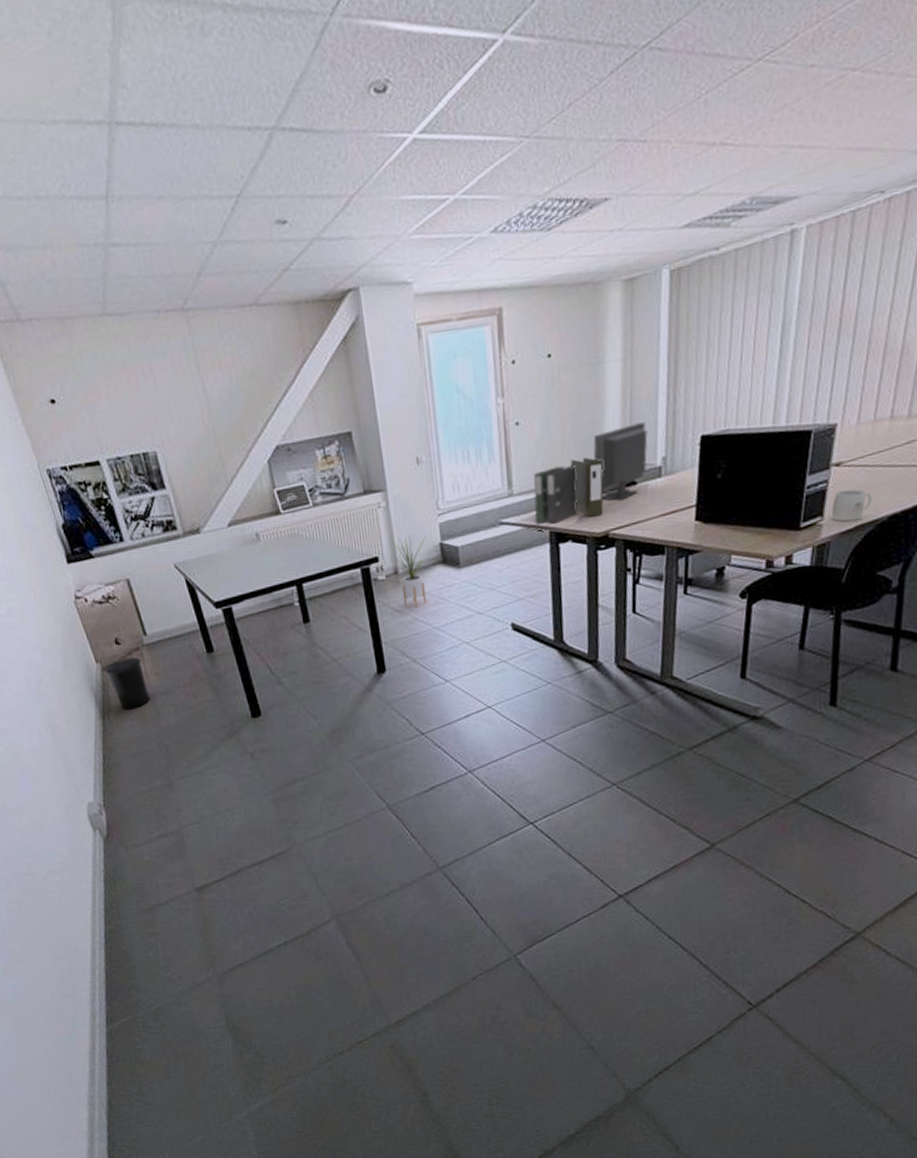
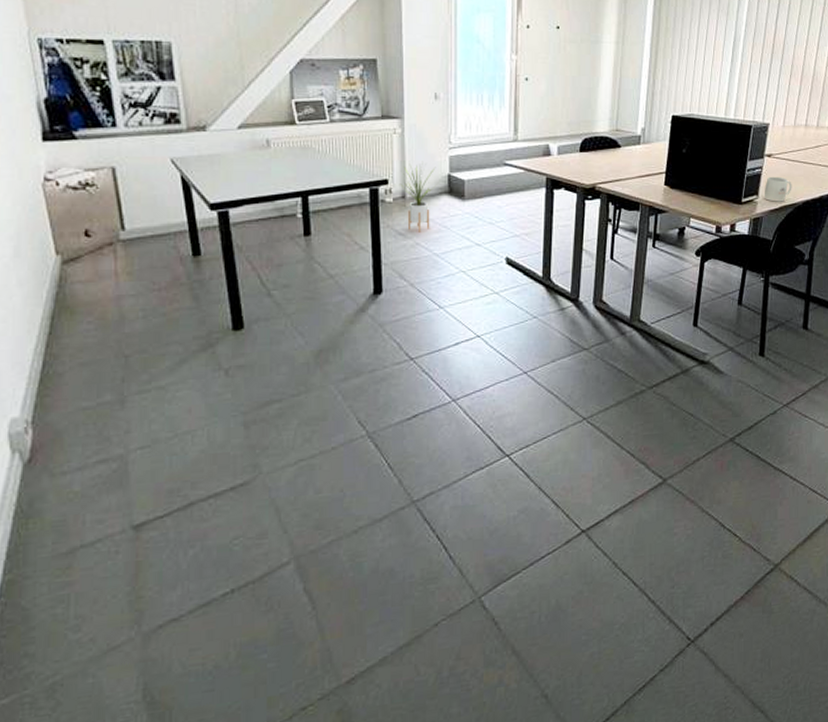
waste bin: present [104,657,151,710] -> none [65,252,117,311]
binder: present [533,465,578,524] -> none [534,121,573,171]
binder: present [571,457,604,518] -> none [569,118,595,170]
computer monitor: present [593,422,648,502] -> none [588,96,632,160]

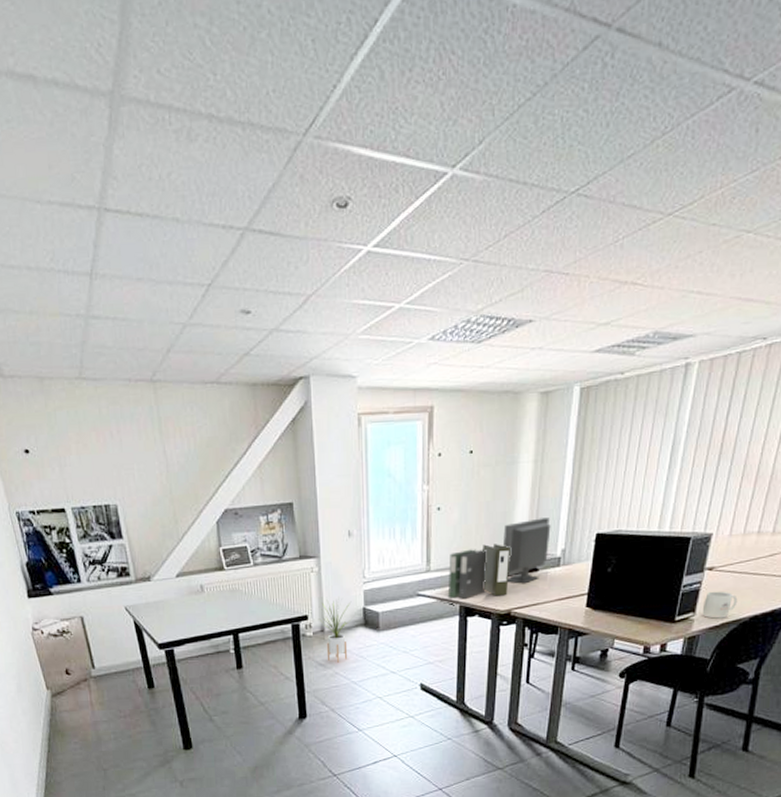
binder: none [534,121,573,171] -> present [447,549,487,599]
binder: none [569,118,595,170] -> present [483,544,510,596]
computer monitor: none [588,96,632,160] -> present [503,518,551,584]

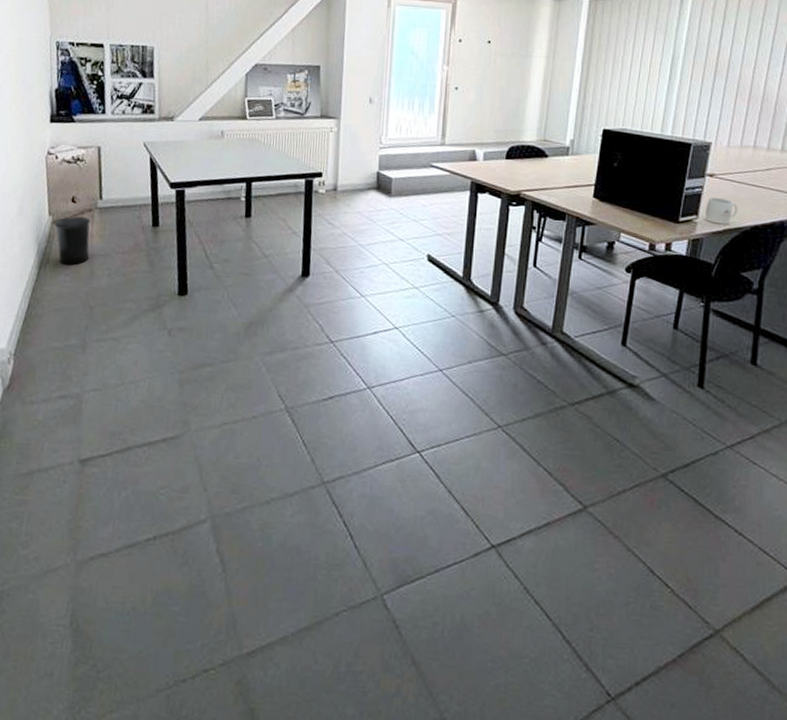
waste bin: none [54,687,94,734] -> present [54,216,91,266]
house plant: present [319,597,353,663] -> none [333,159,367,223]
binder: present [447,549,487,599] -> none [460,129,500,176]
binder: present [483,544,510,596] -> none [496,126,522,177]
computer monitor: present [503,518,551,584] -> none [516,108,561,168]

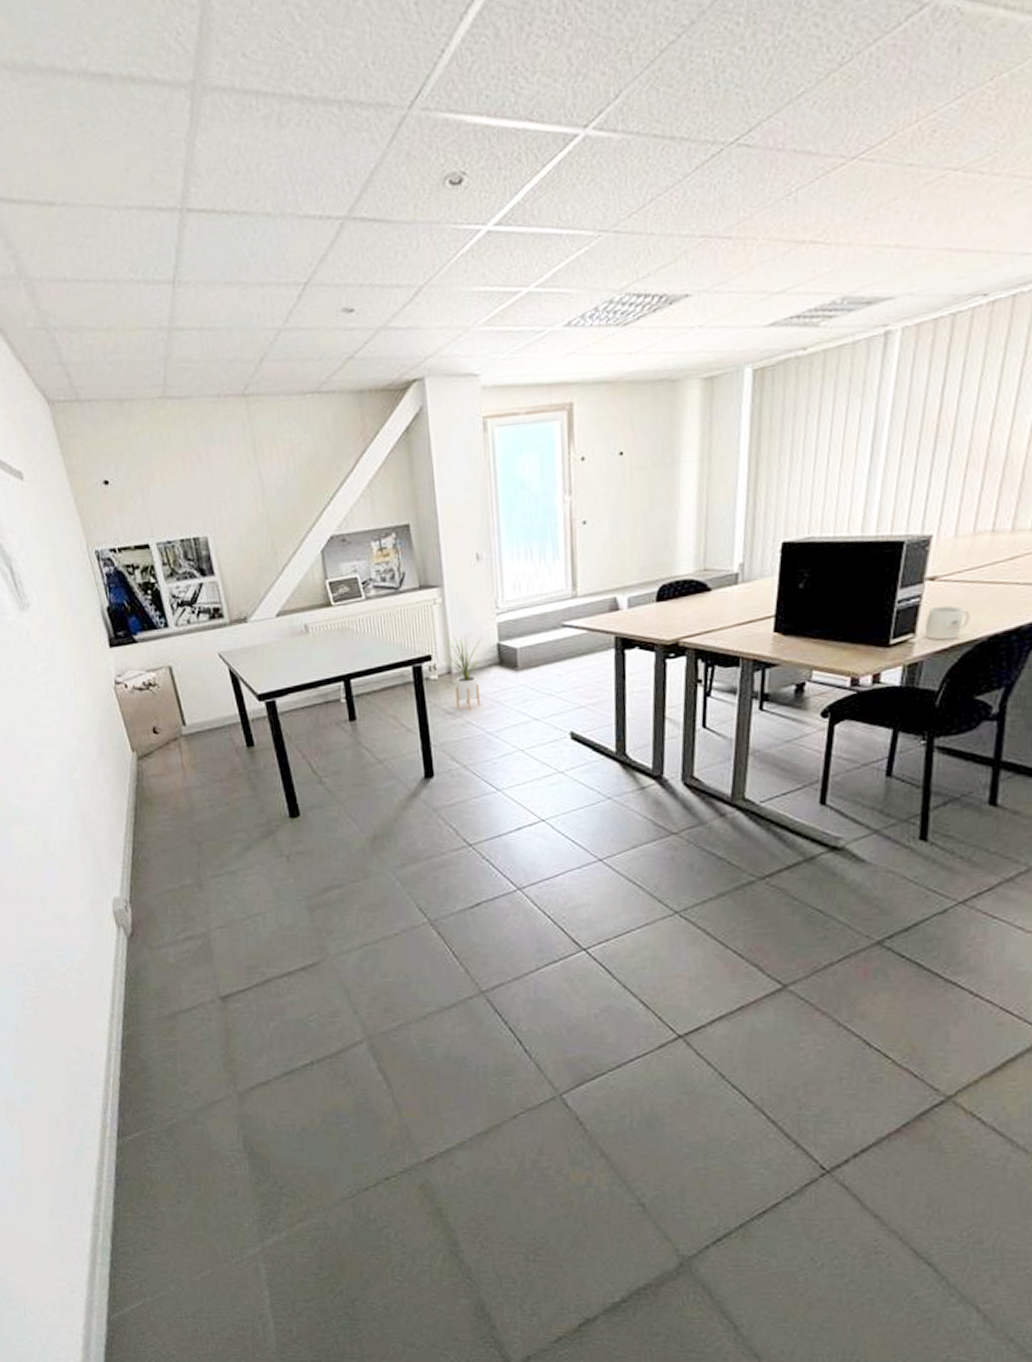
waste bin: present [54,216,91,266] -> none [140,747,186,803]
house plant: none [333,159,367,223] -> present [445,633,486,710]

